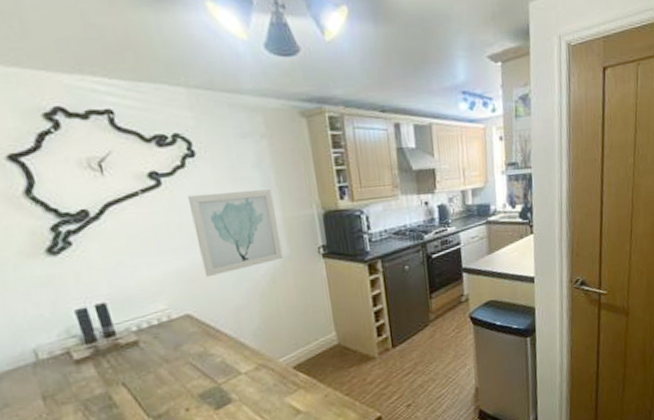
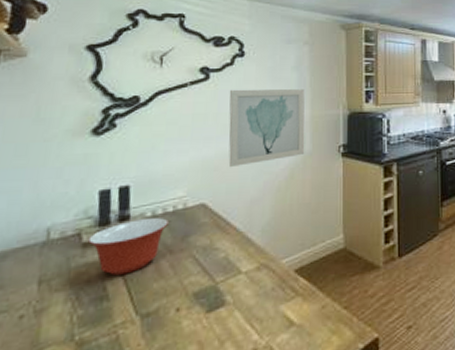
mixing bowl: none [79,331,157,386] -> present [88,218,168,276]

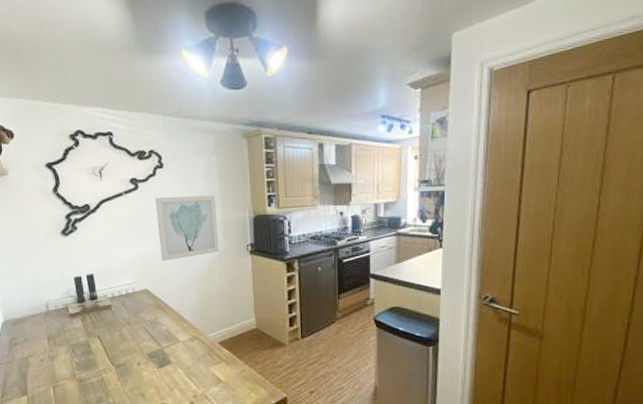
mixing bowl: present [88,218,168,276] -> none [73,299,124,337]

